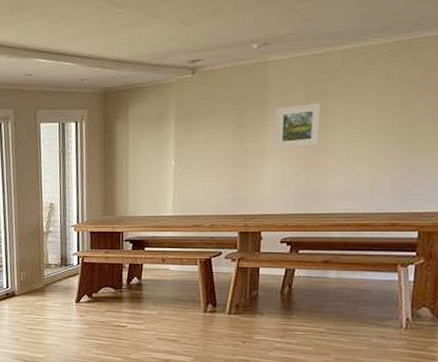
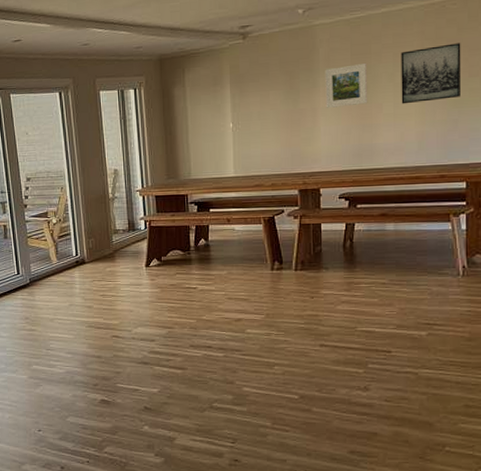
wall art: none [355,84,426,148] -> present [401,43,462,104]

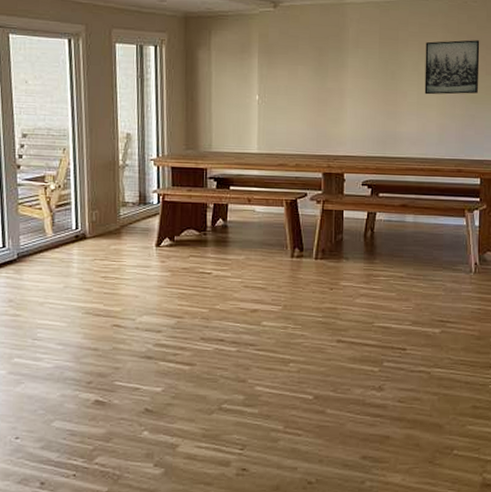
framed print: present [325,64,368,109] -> none [353,48,394,91]

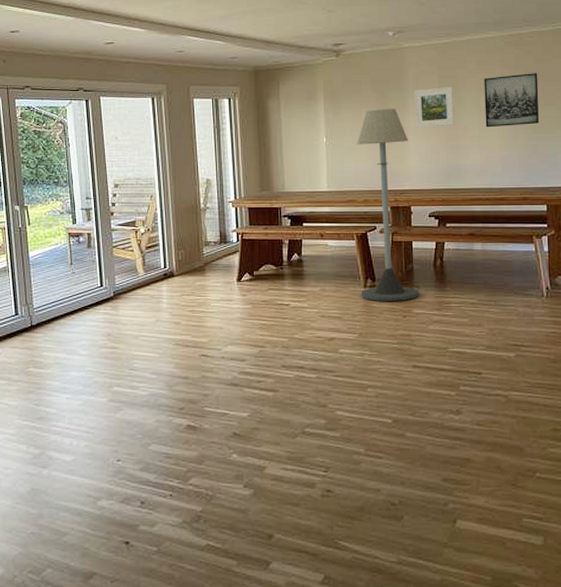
floor lamp: none [288,68,347,273] -> present [357,109,419,301]
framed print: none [353,48,394,91] -> present [414,87,455,129]

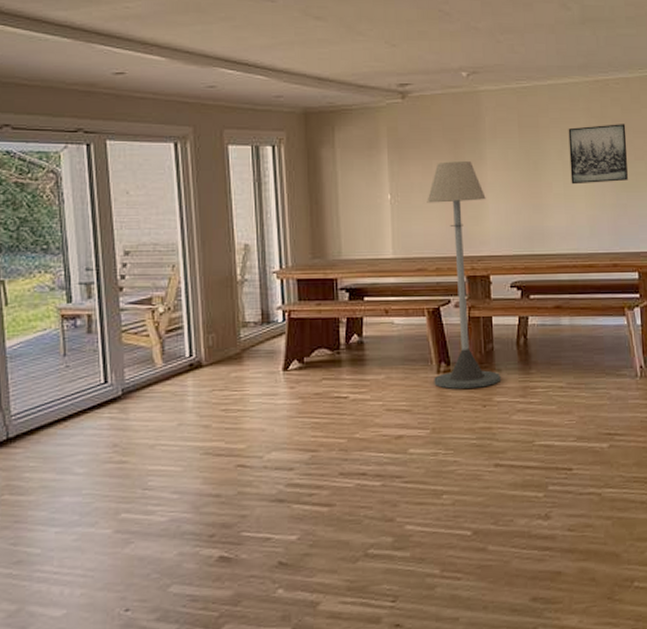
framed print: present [414,87,455,129] -> none [492,137,538,185]

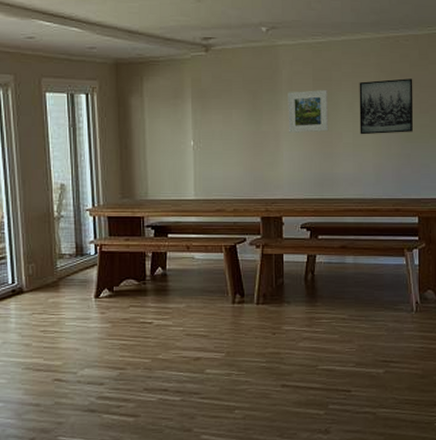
floor lamp: present [427,161,500,389] -> none [226,111,289,318]
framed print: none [492,137,538,185] -> present [288,90,329,134]

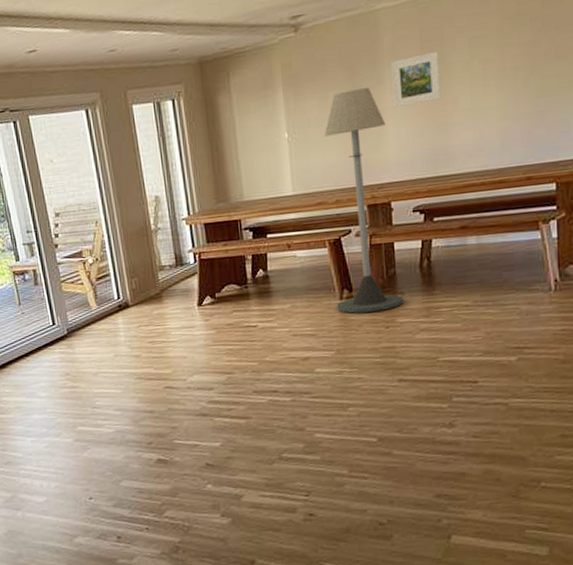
floor lamp: none [226,111,289,318] -> present [324,87,403,314]
wall art: present [359,78,414,135] -> none [477,20,548,97]

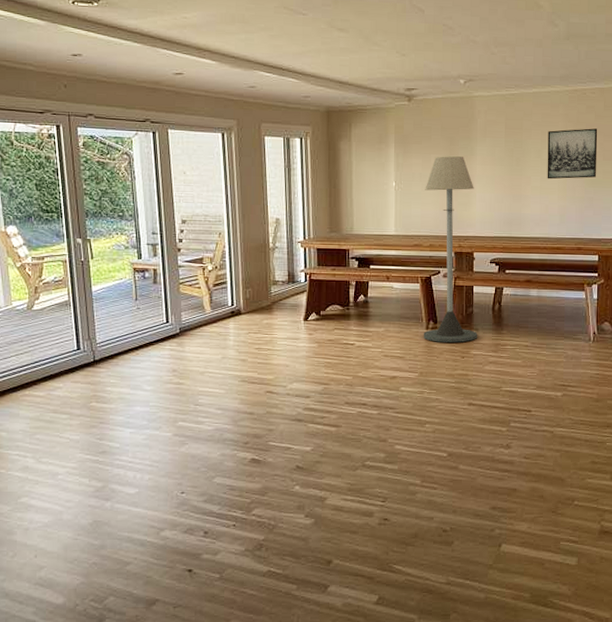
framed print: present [391,52,442,109] -> none [481,137,519,177]
wall art: none [477,20,548,97] -> present [547,128,598,180]

